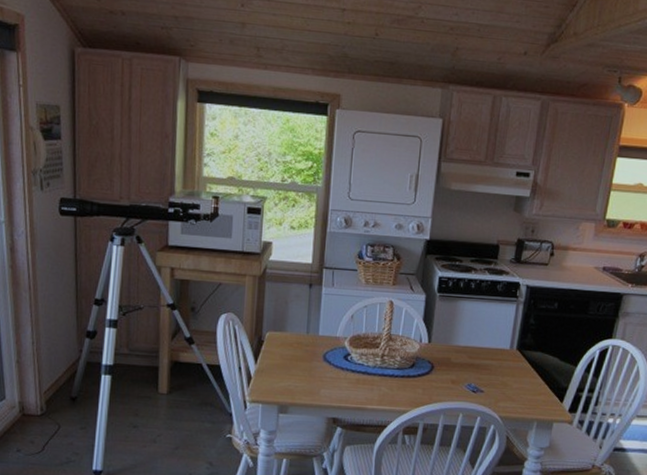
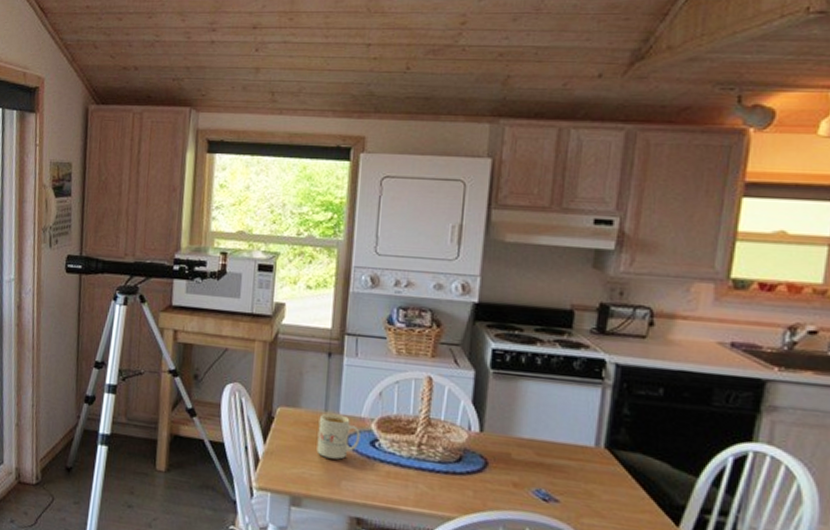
mug: none [300,335,336,372] -> present [316,413,360,460]

